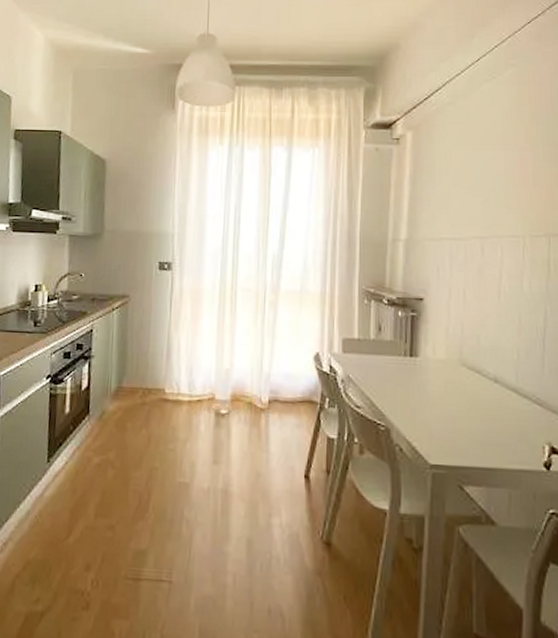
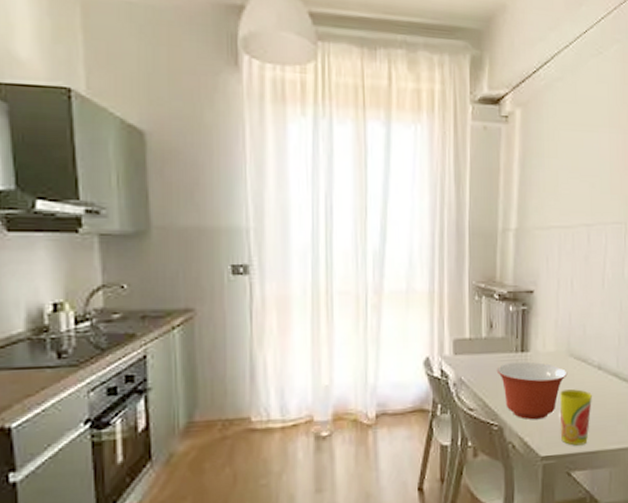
mixing bowl: none [384,365,460,426] -> present [496,361,568,420]
cup: none [451,399,487,460] -> present [560,389,592,446]

